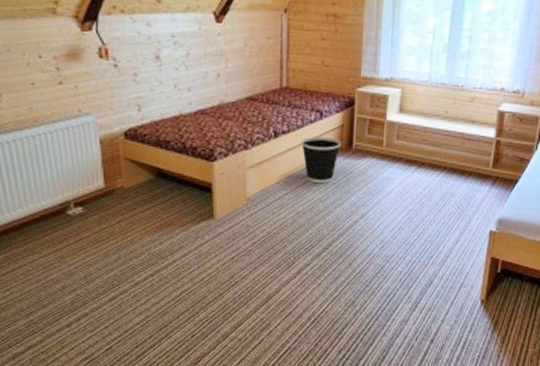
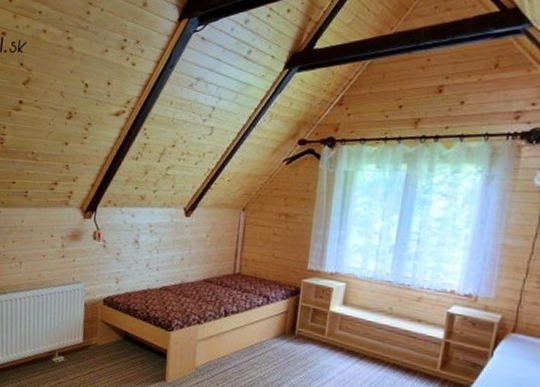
wastebasket: present [302,137,341,184] -> none [248,319,285,364]

